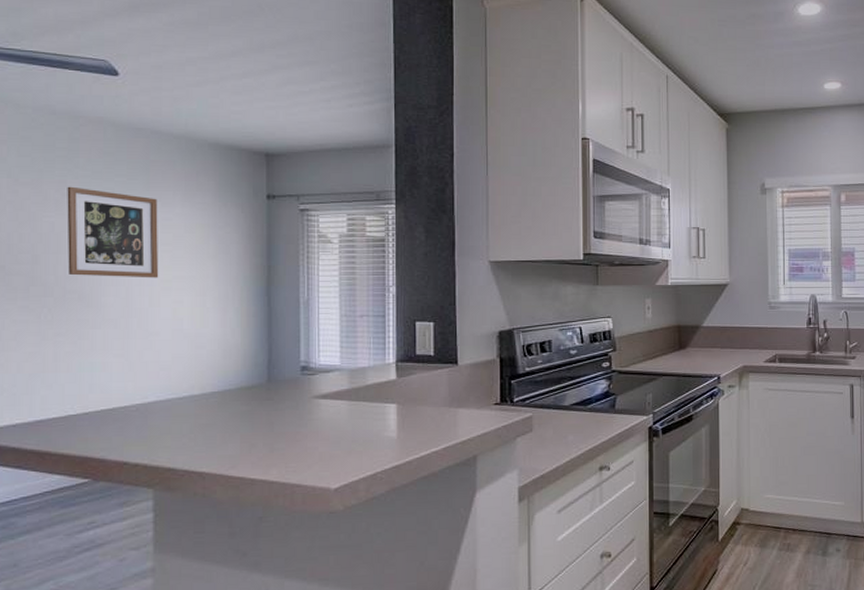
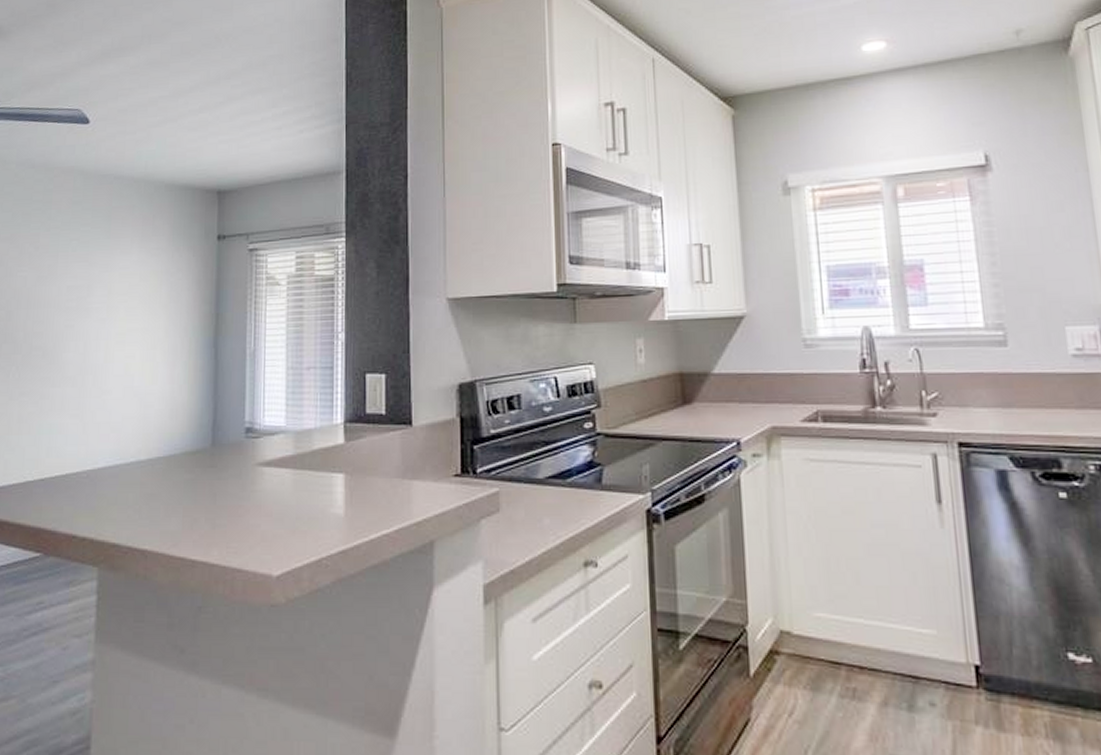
wall art: present [67,186,159,278] -> none [35,239,117,332]

